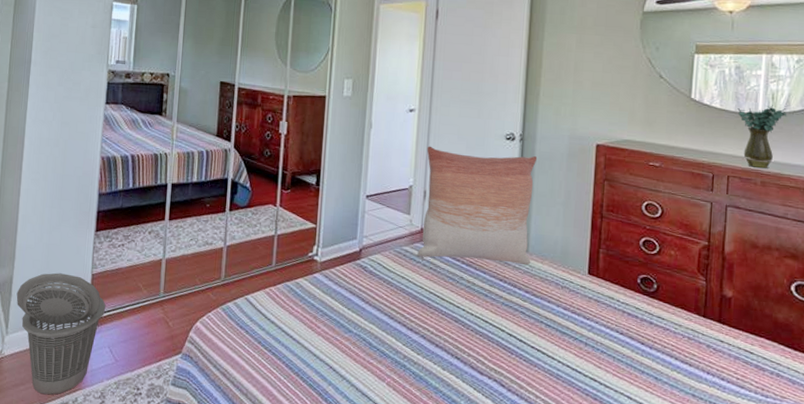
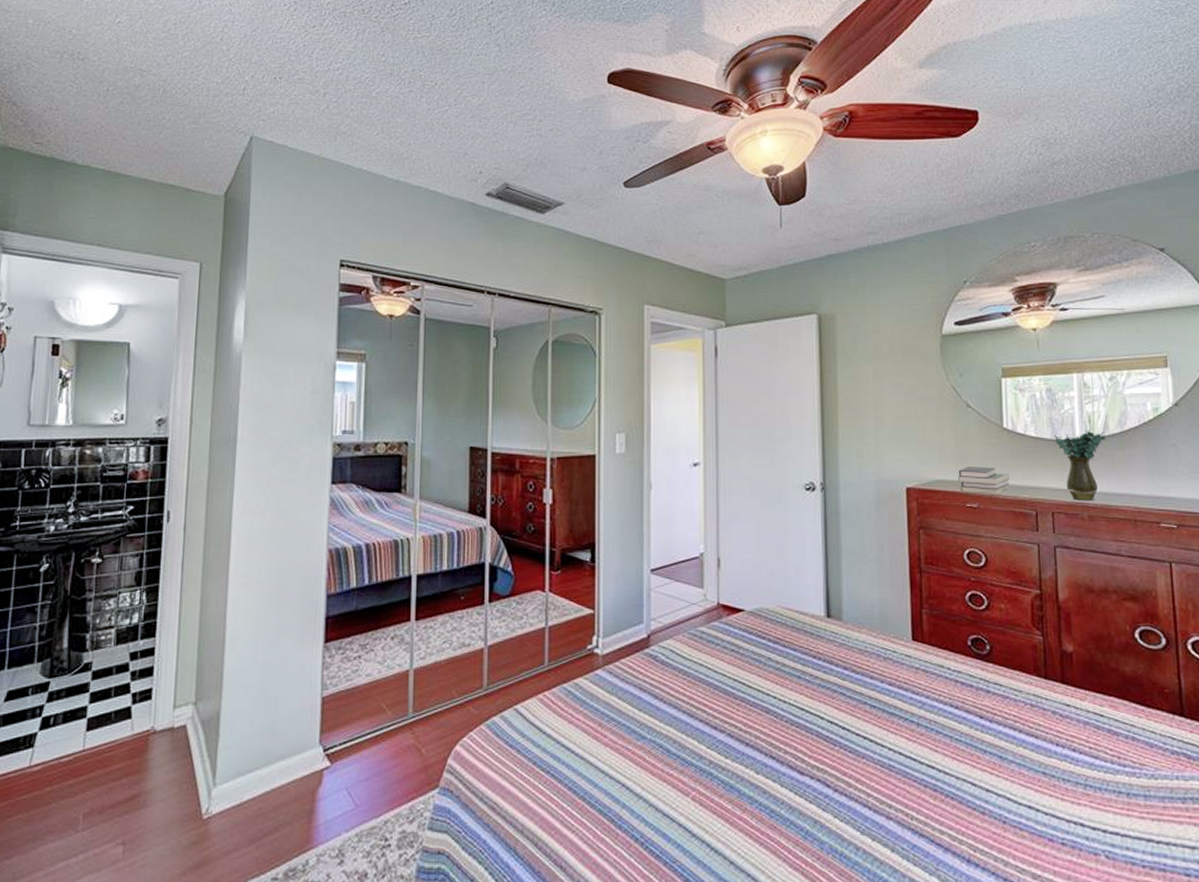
laundry basket: present [16,273,106,395] -> none [225,700,341,861]
pillow: present [417,146,538,266] -> none [715,504,847,638]
books: none [644,130,692,157] -> present [958,466,1010,494]

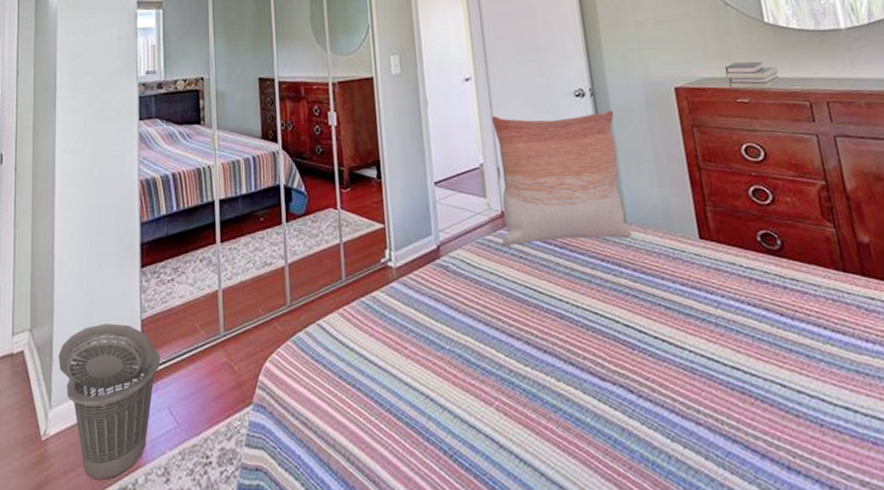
laundry basket: none [225,700,341,861] -> present [58,323,161,480]
pillow: none [715,504,847,638] -> present [491,111,632,246]
vase: present [1054,427,1107,500] -> none [817,15,874,88]

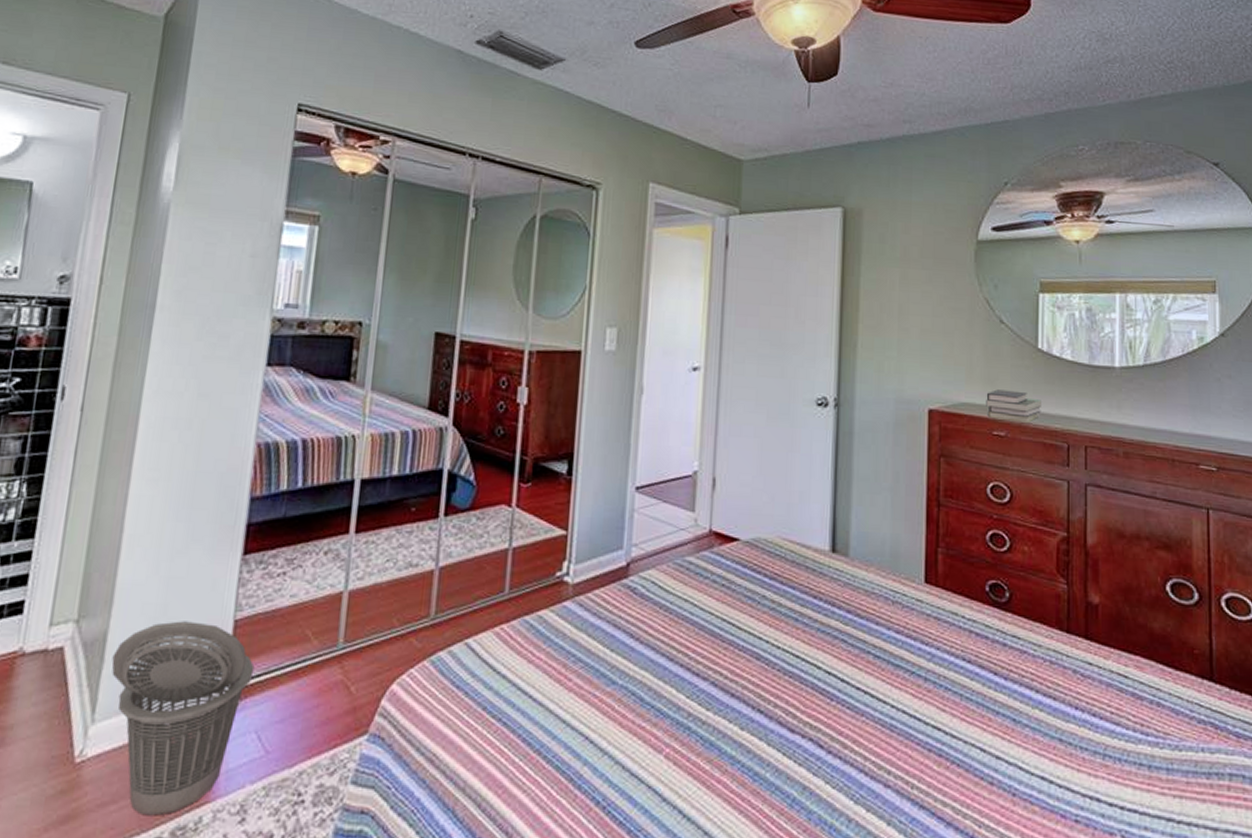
pillow: present [491,111,632,246] -> none [705,416,857,575]

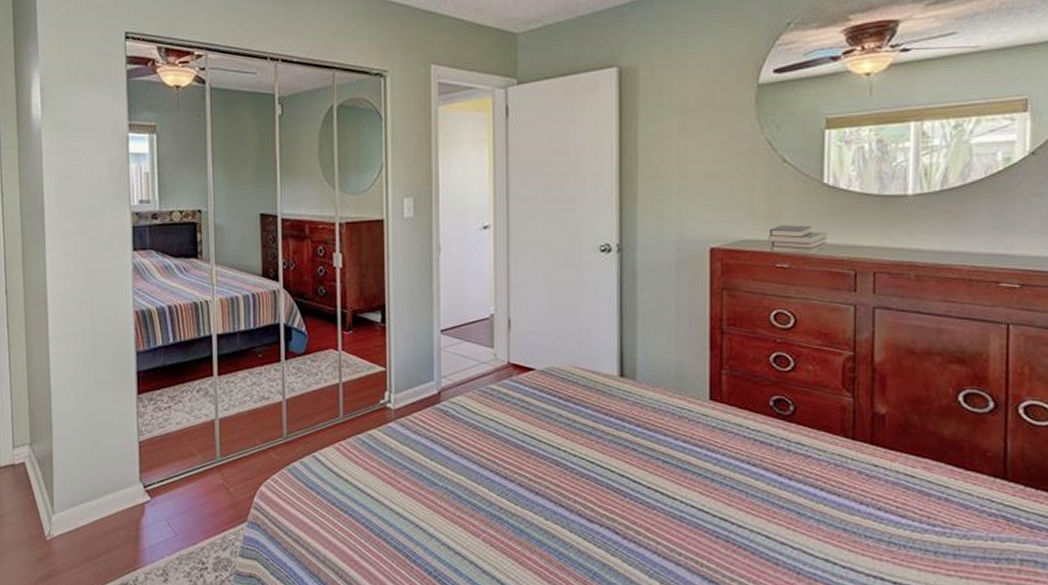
laundry basket: present [111,621,255,816] -> none [58,443,158,576]

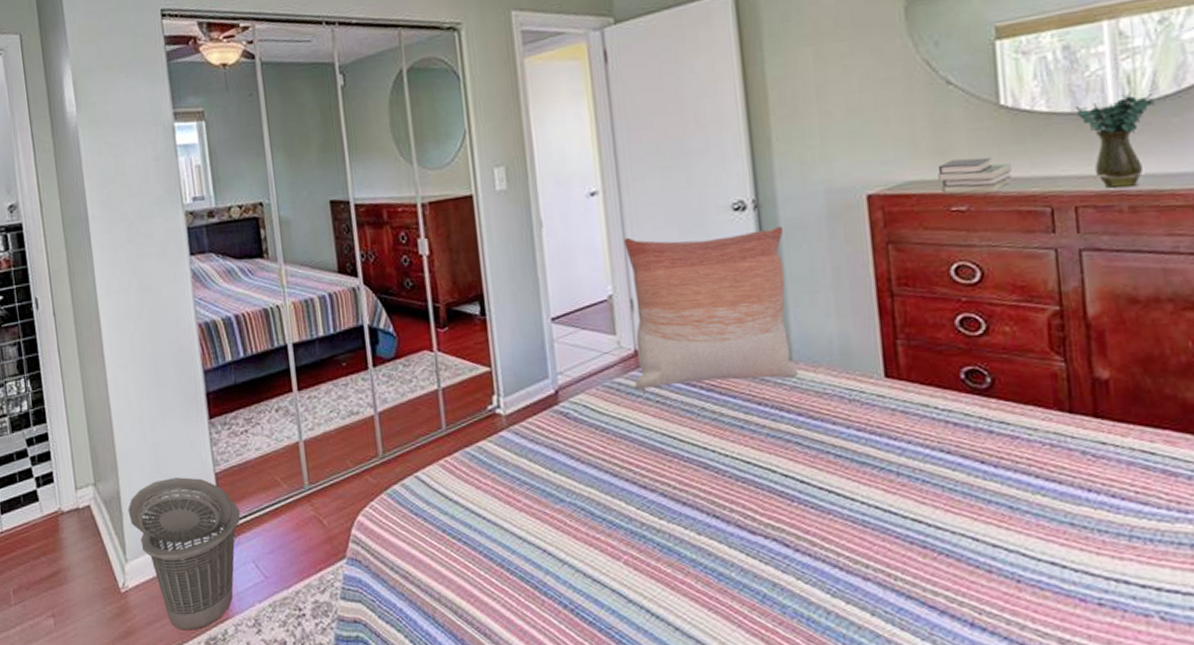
laundry basket: none [58,443,158,576] -> present [128,477,241,630]
pillow: none [506,267,640,396] -> present [623,227,799,389]
vase: none [882,181,945,259] -> present [1075,90,1156,188]

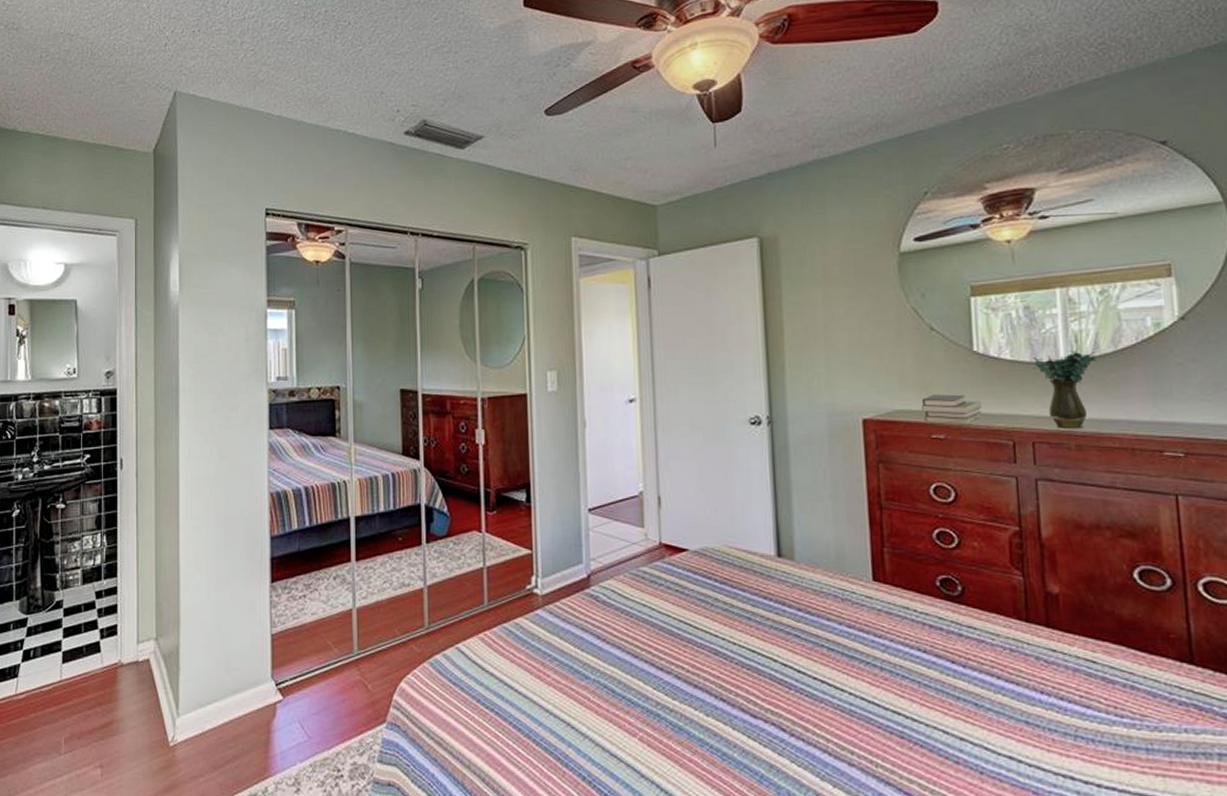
laundry basket: present [128,477,241,630] -> none [185,636,291,787]
pillow: present [623,227,799,389] -> none [655,441,800,578]

